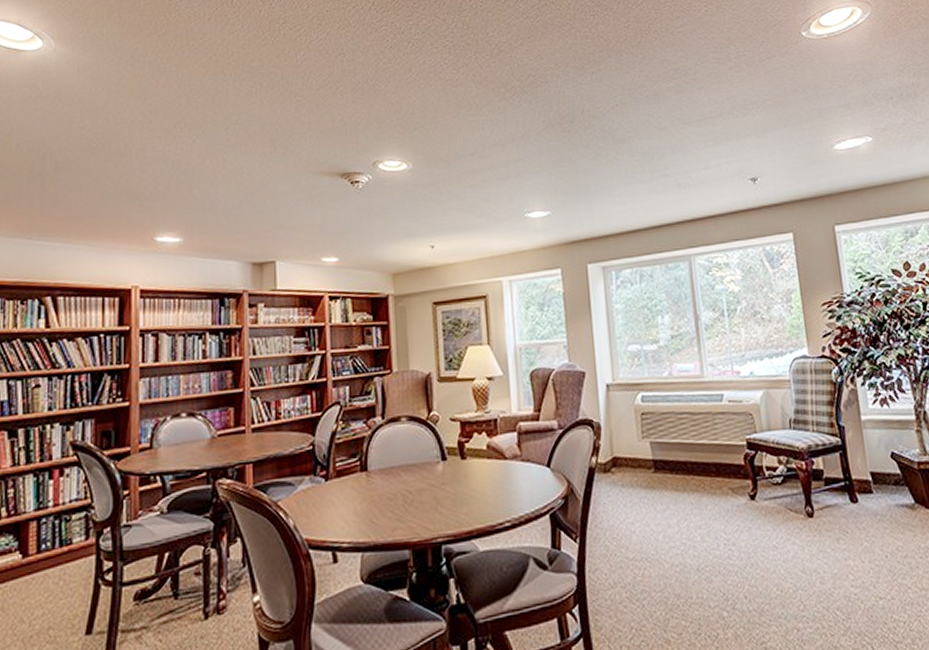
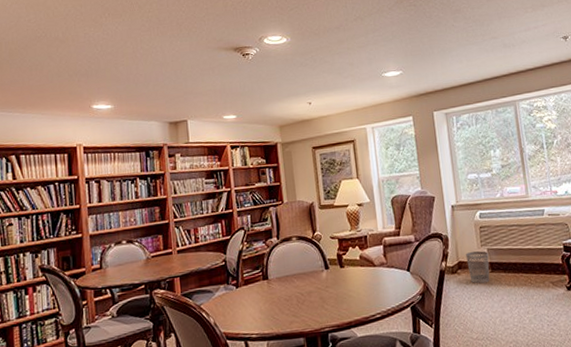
wastebasket: none [622,444,653,487] -> present [466,251,490,284]

